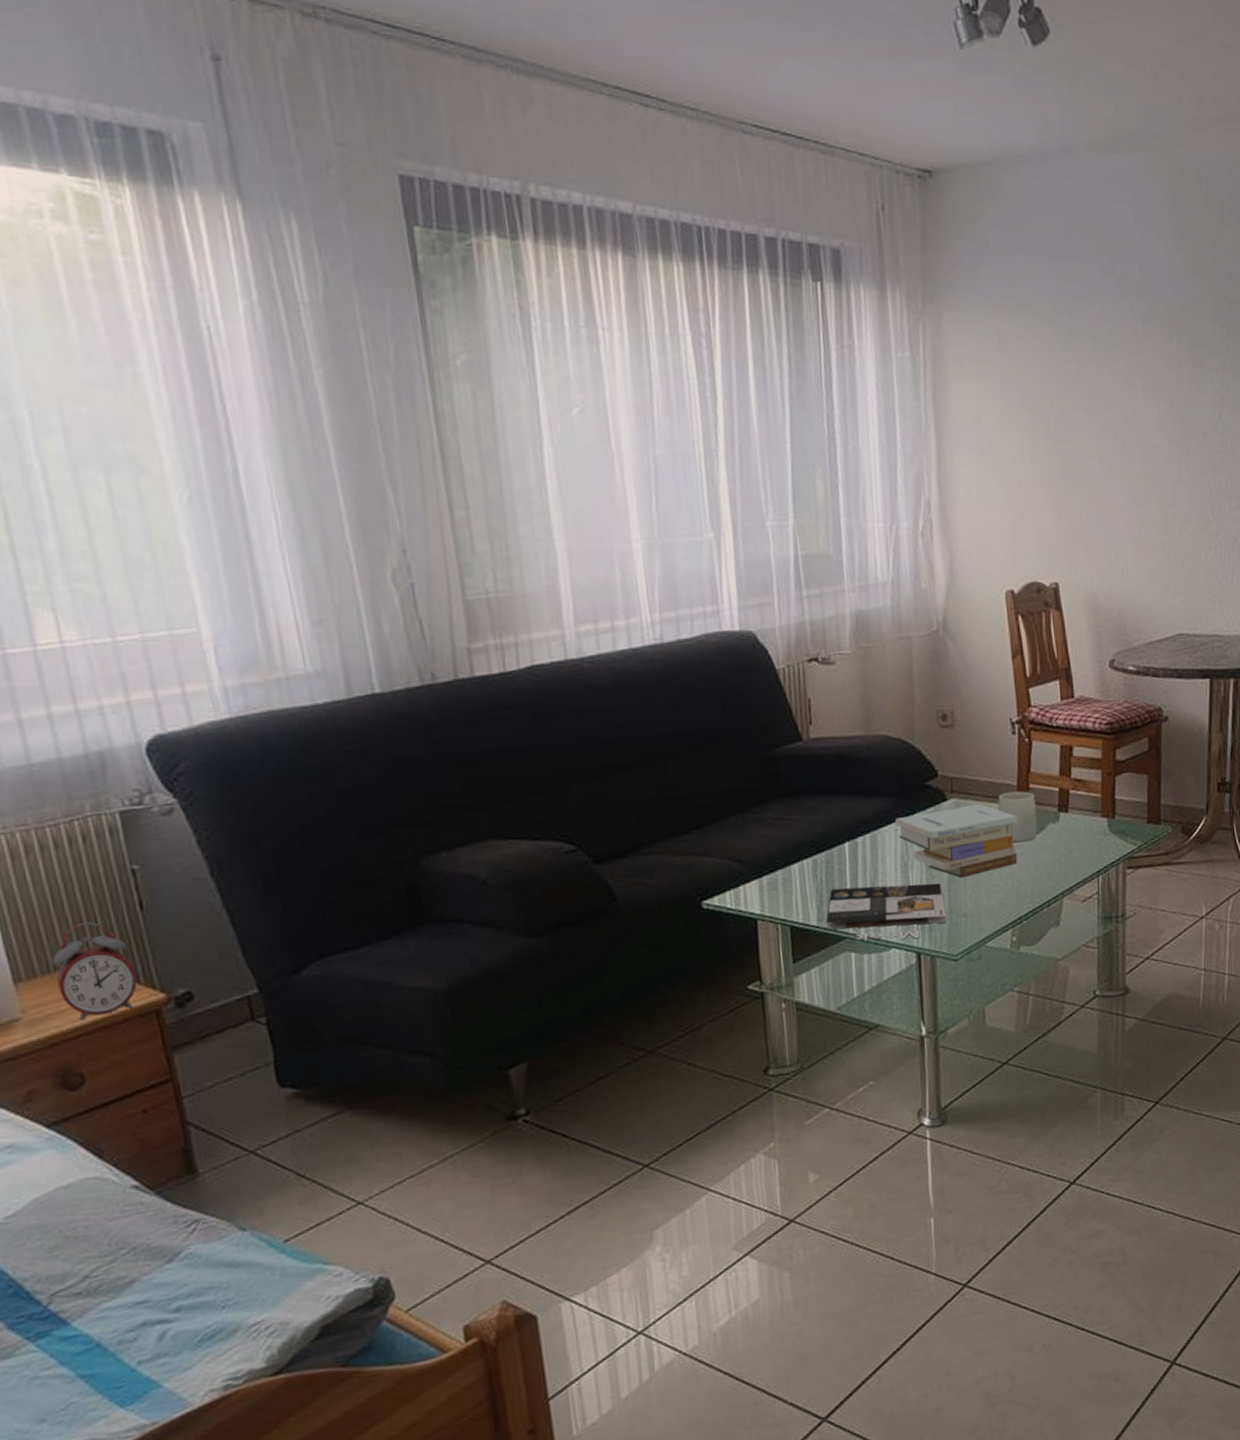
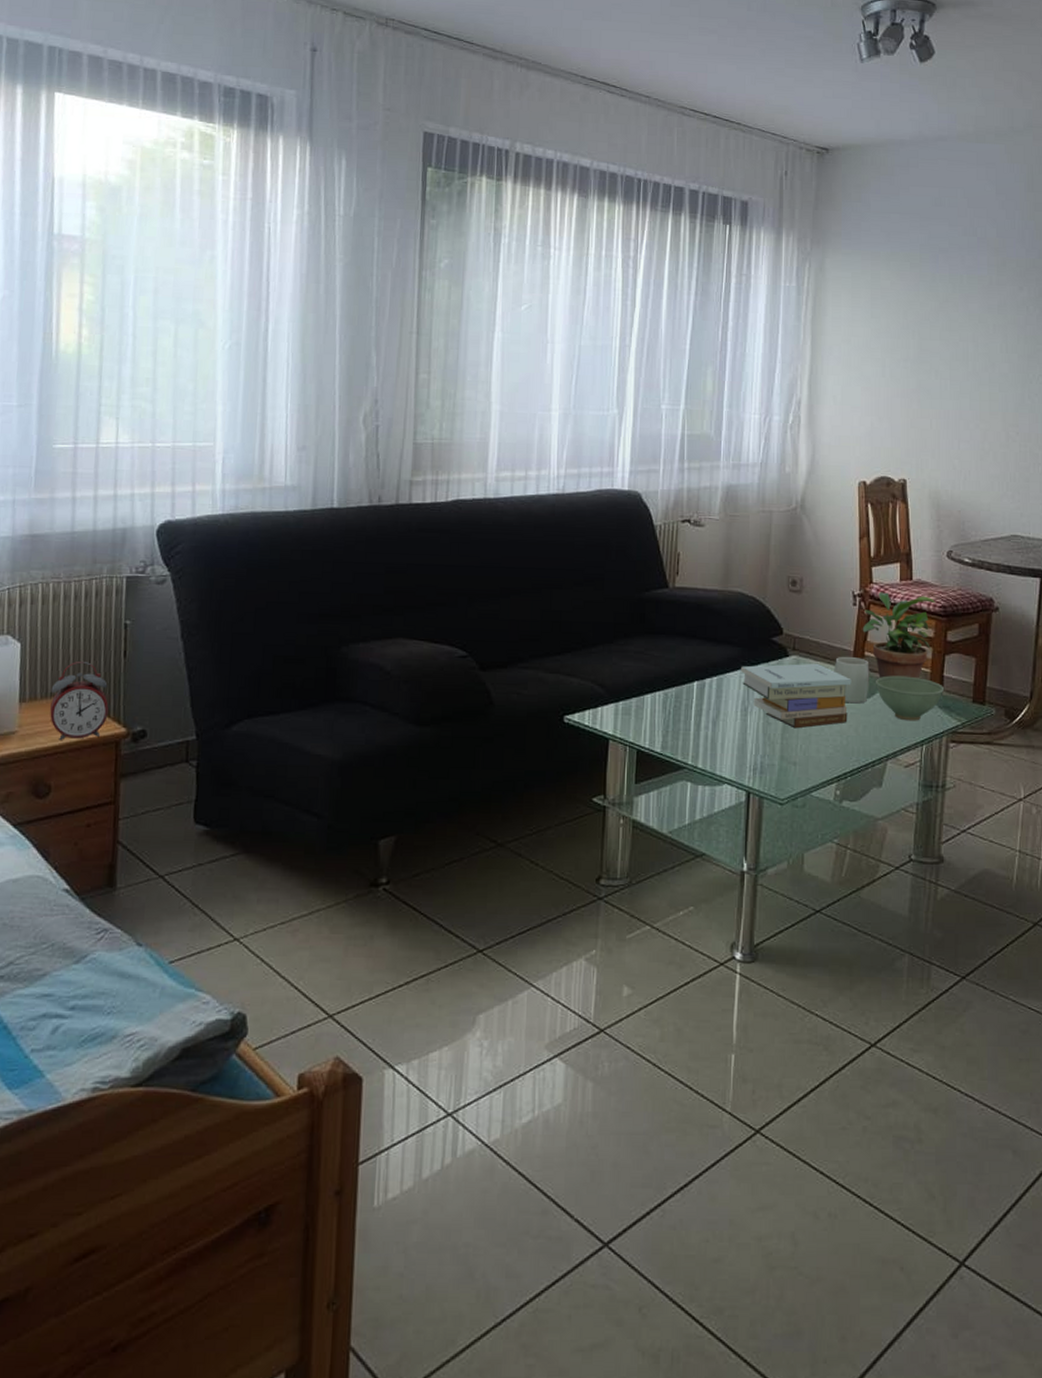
magazine: present [826,882,947,941] -> none [669,721,778,779]
potted plant: none [1024,713,1101,811] -> present [862,592,935,679]
bowl: none [1044,804,1118,853] -> present [876,675,945,721]

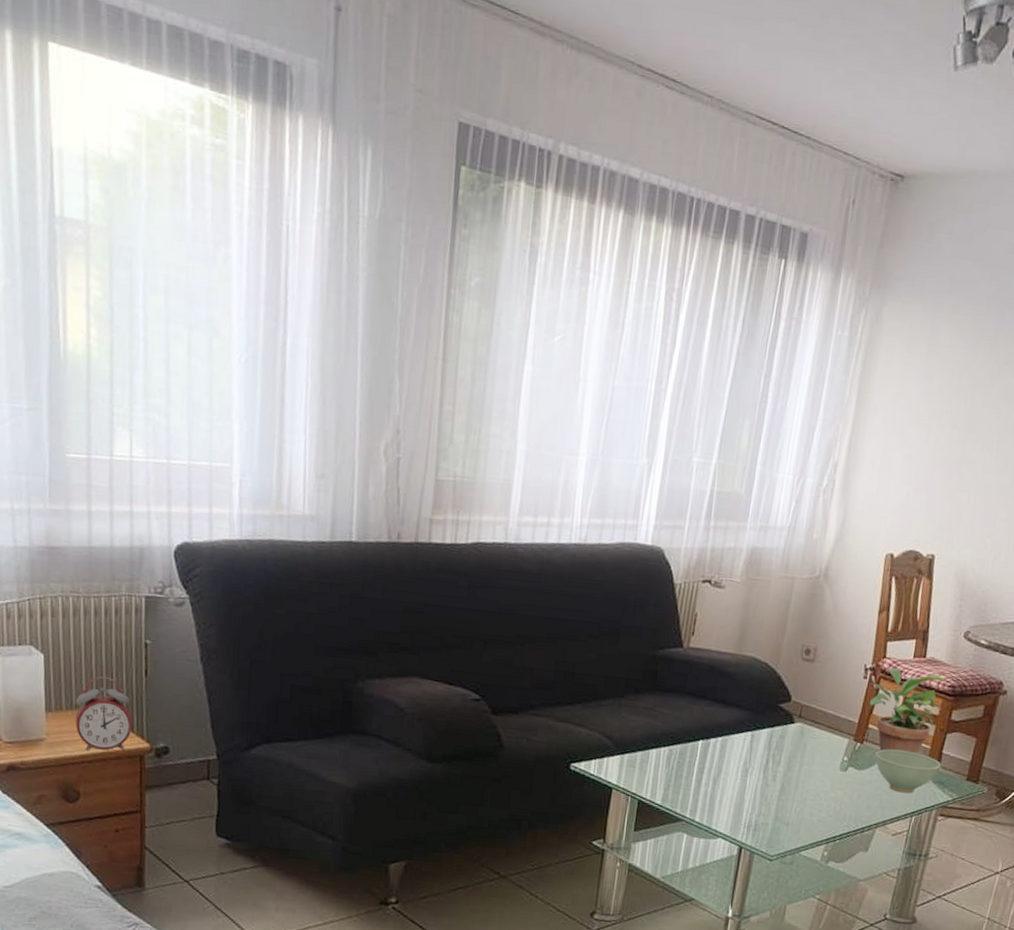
books: present [741,663,852,729] -> none [746,729,853,792]
mug: present [834,656,869,704] -> none [836,727,872,774]

